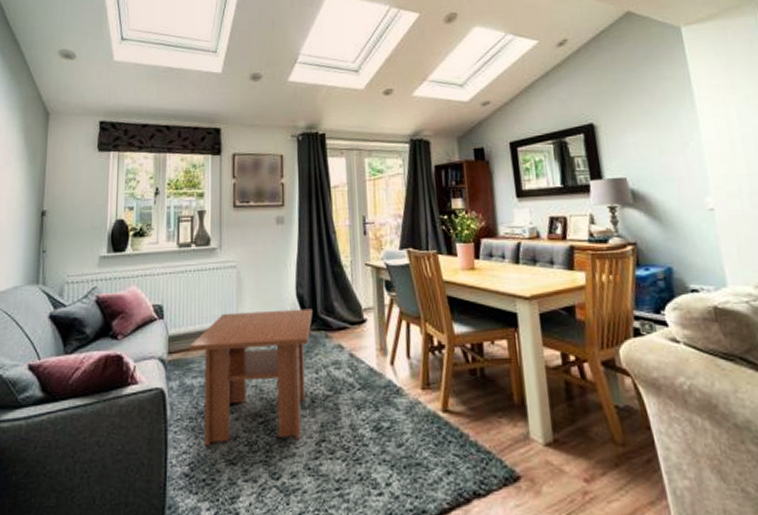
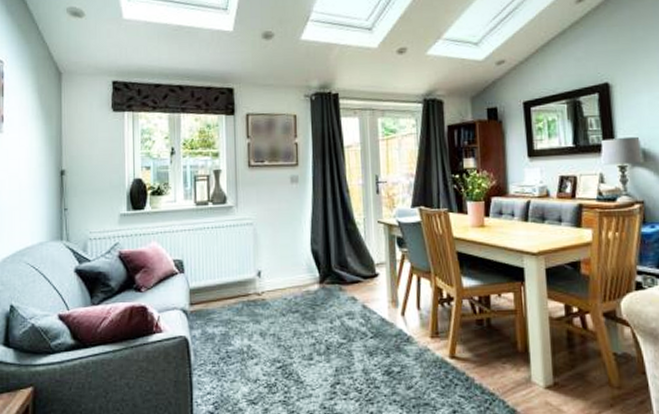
coffee table: present [189,308,313,447] -> none [210,263,327,388]

